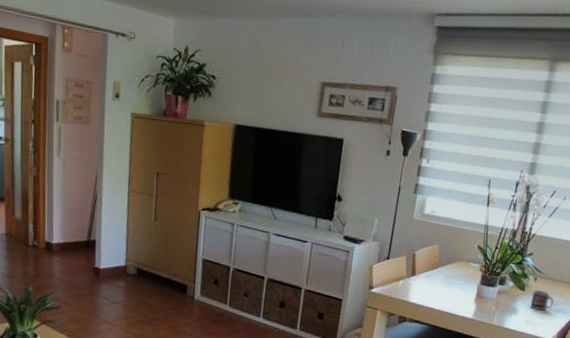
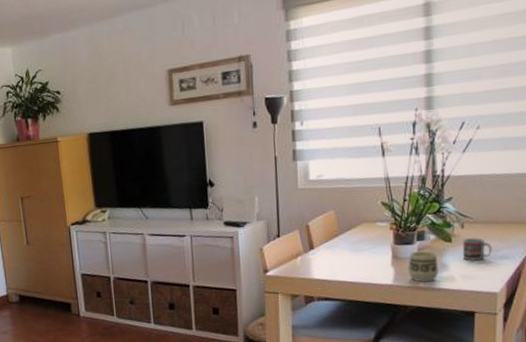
cup: none [486,293,511,322] -> present [408,251,439,283]

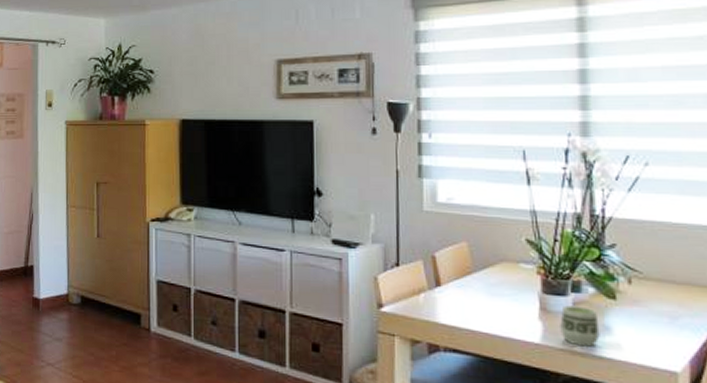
cup: present [462,238,492,261] -> none [630,297,669,328]

